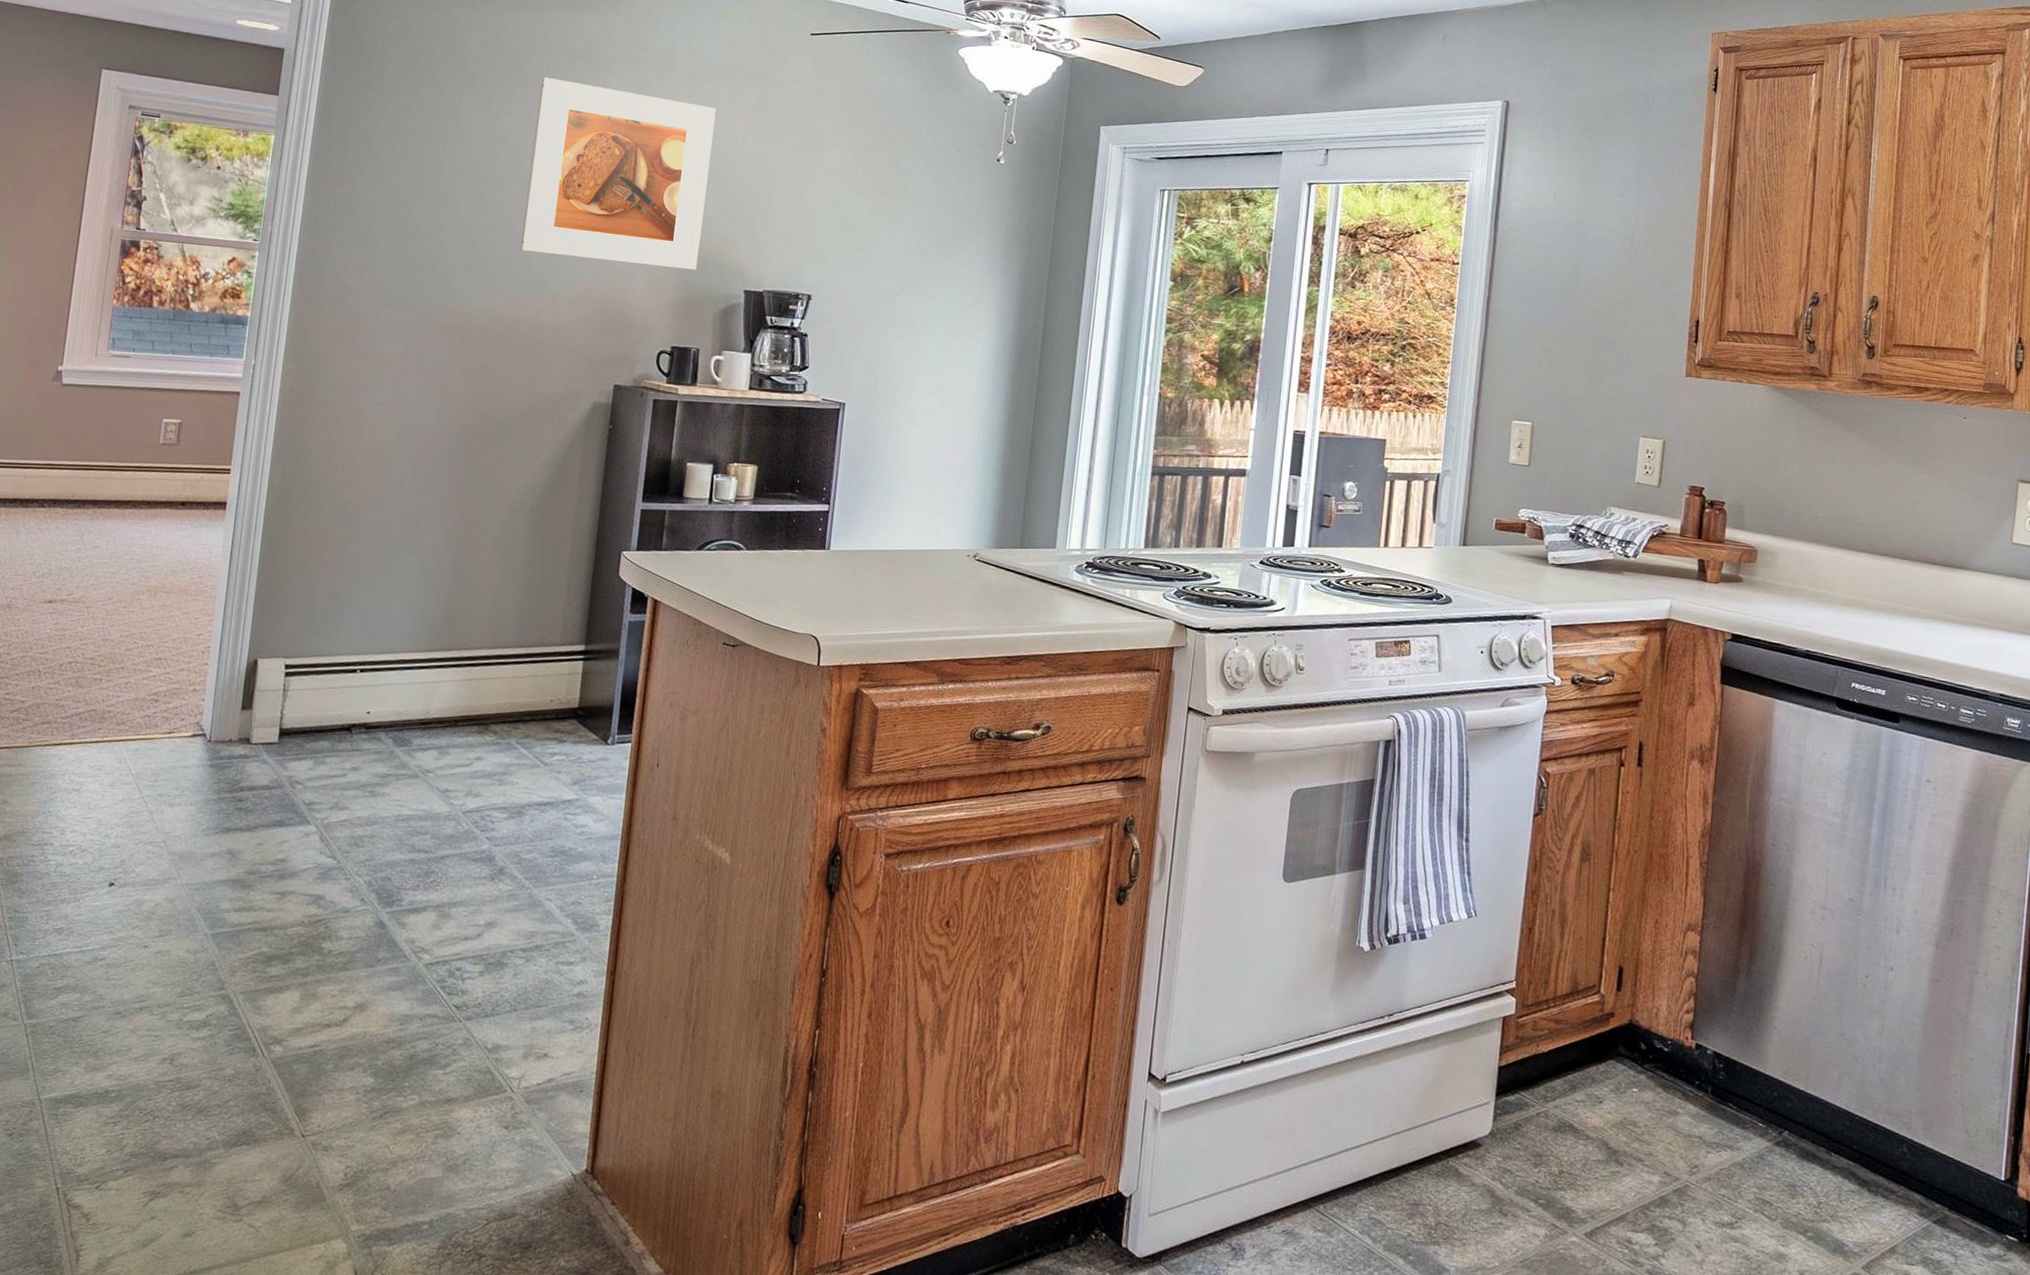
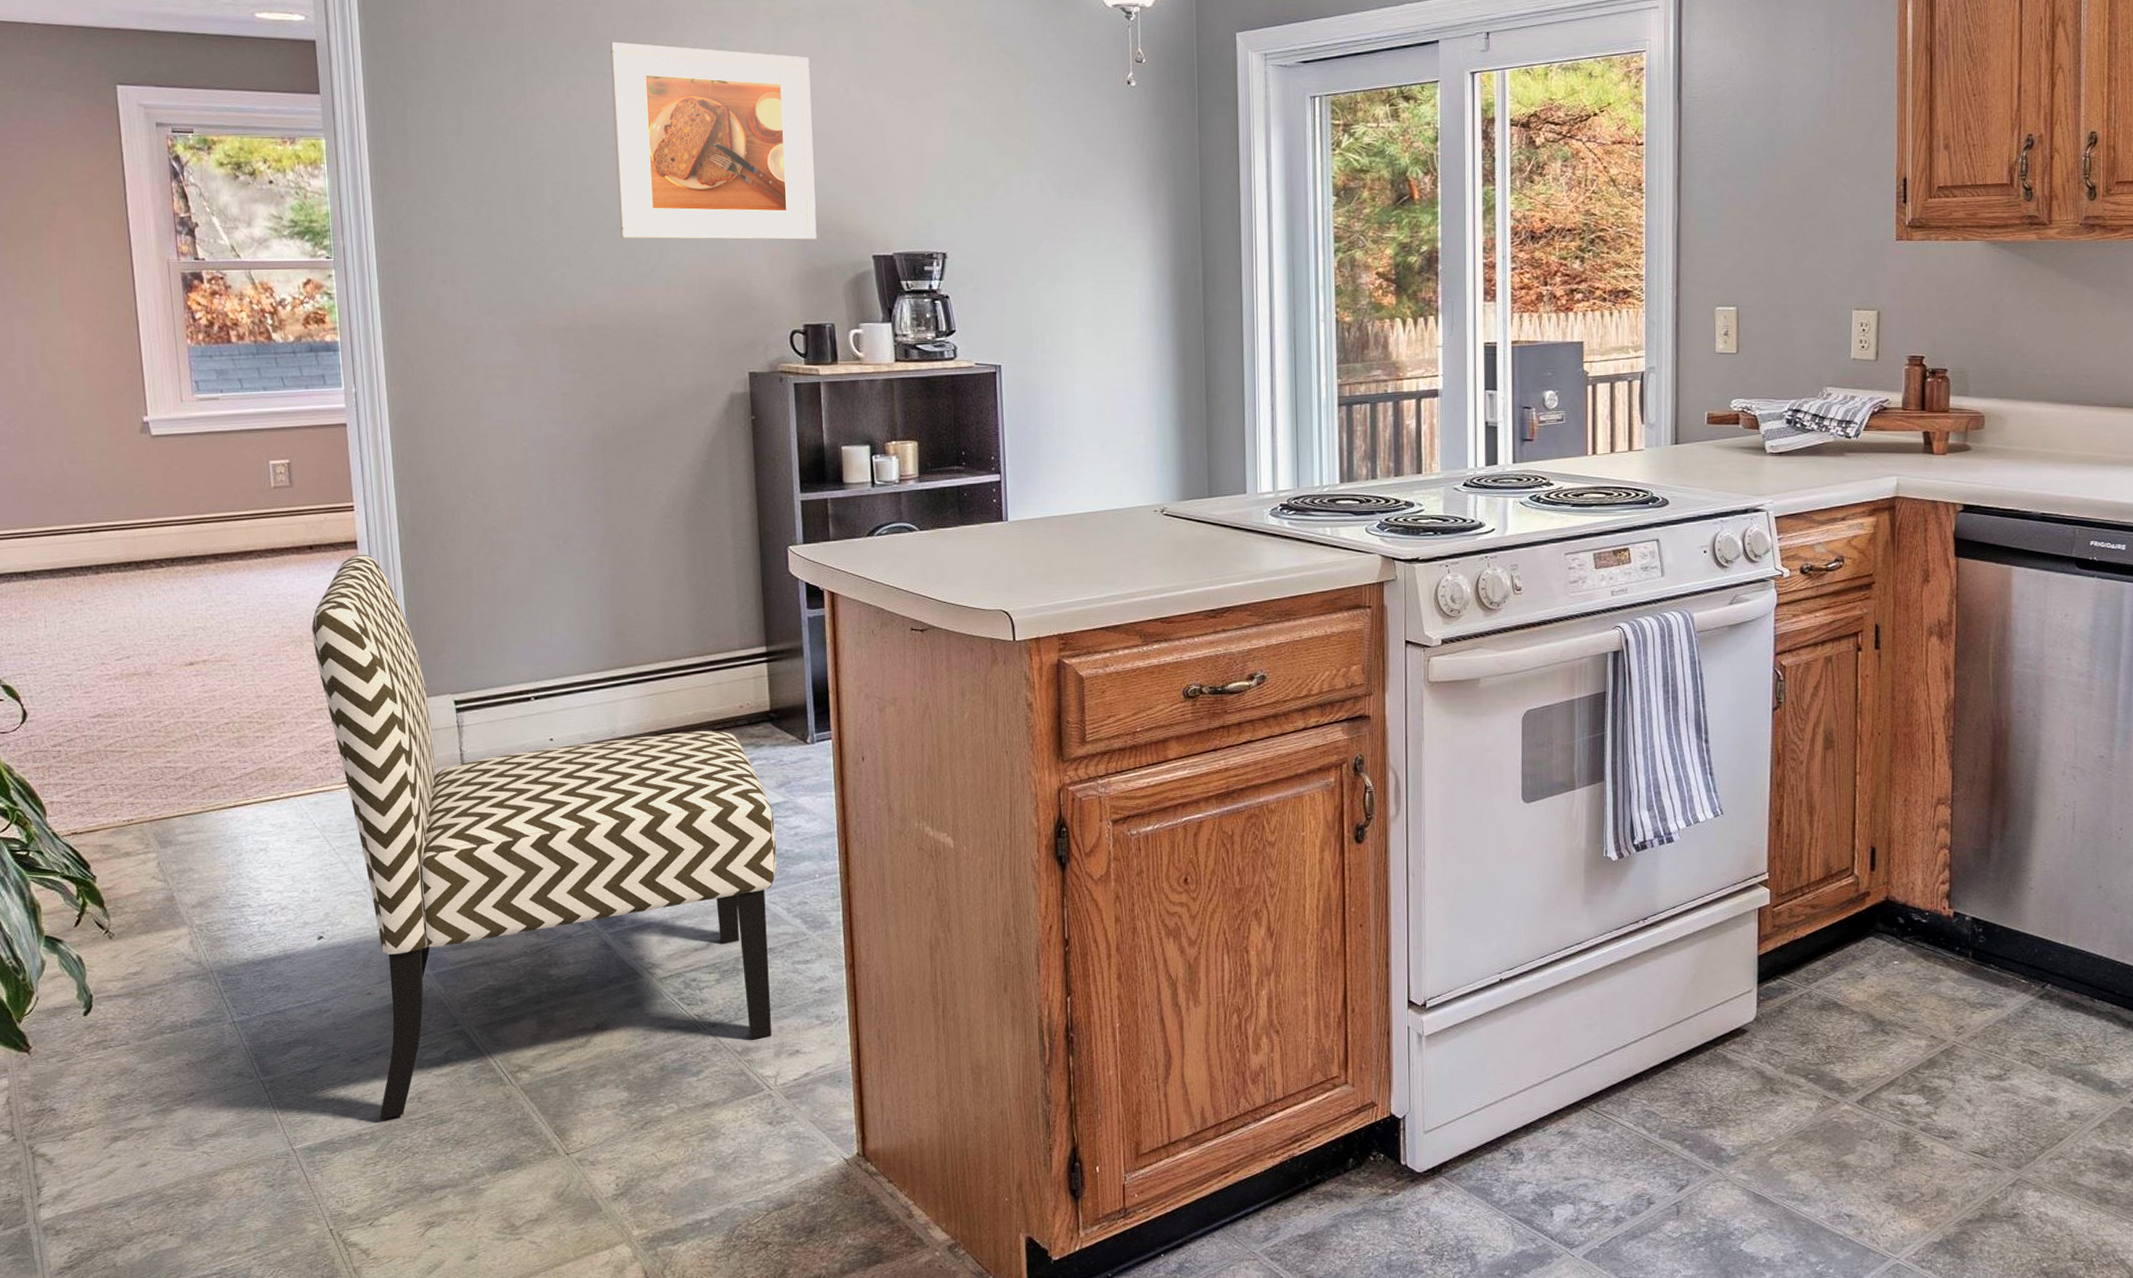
chair: none [129,515,564,1079] -> present [311,554,777,1120]

